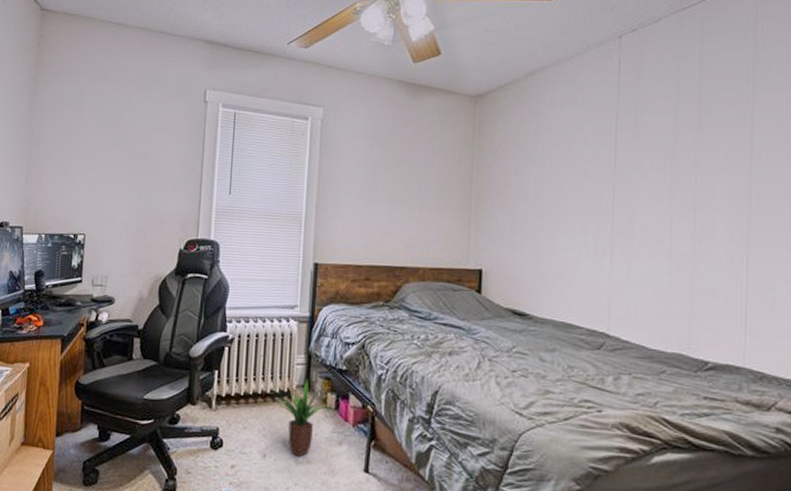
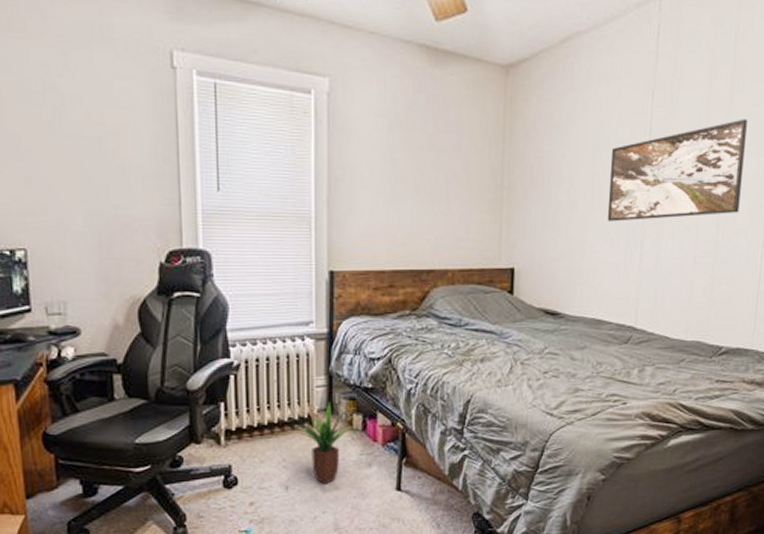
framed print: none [574,139,719,231] -> present [607,119,748,222]

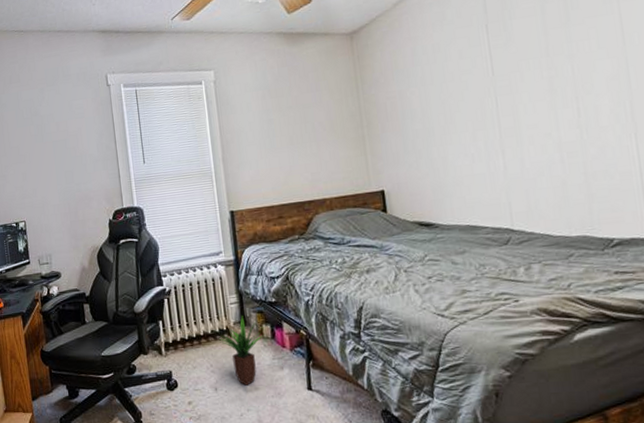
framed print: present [607,119,748,222] -> none [456,29,601,139]

